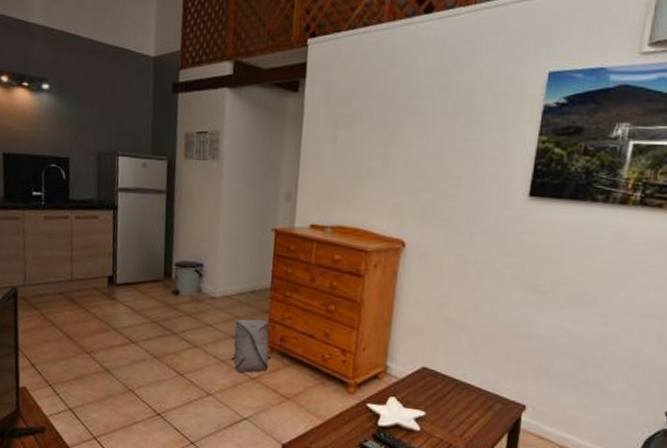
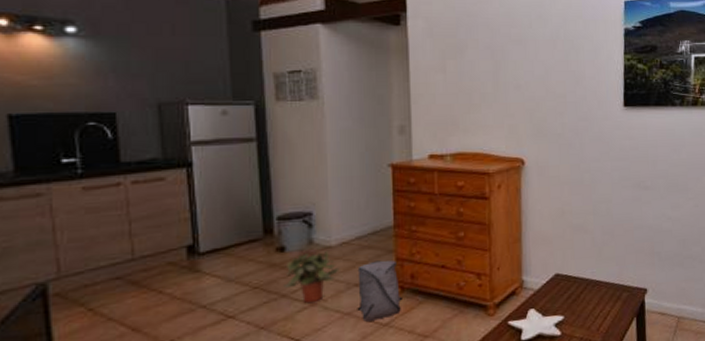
potted plant: none [175,299,221,345] -> present [284,250,340,304]

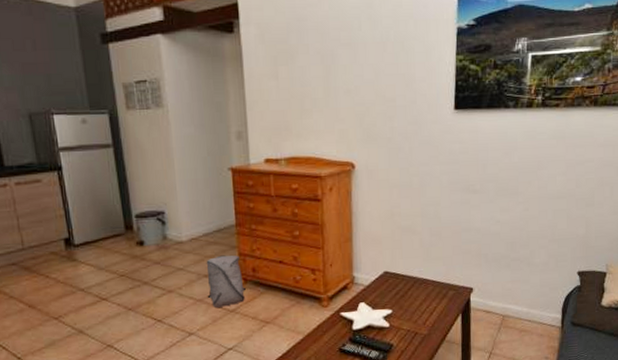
potted plant: present [284,250,340,304] -> none [145,245,191,291]

